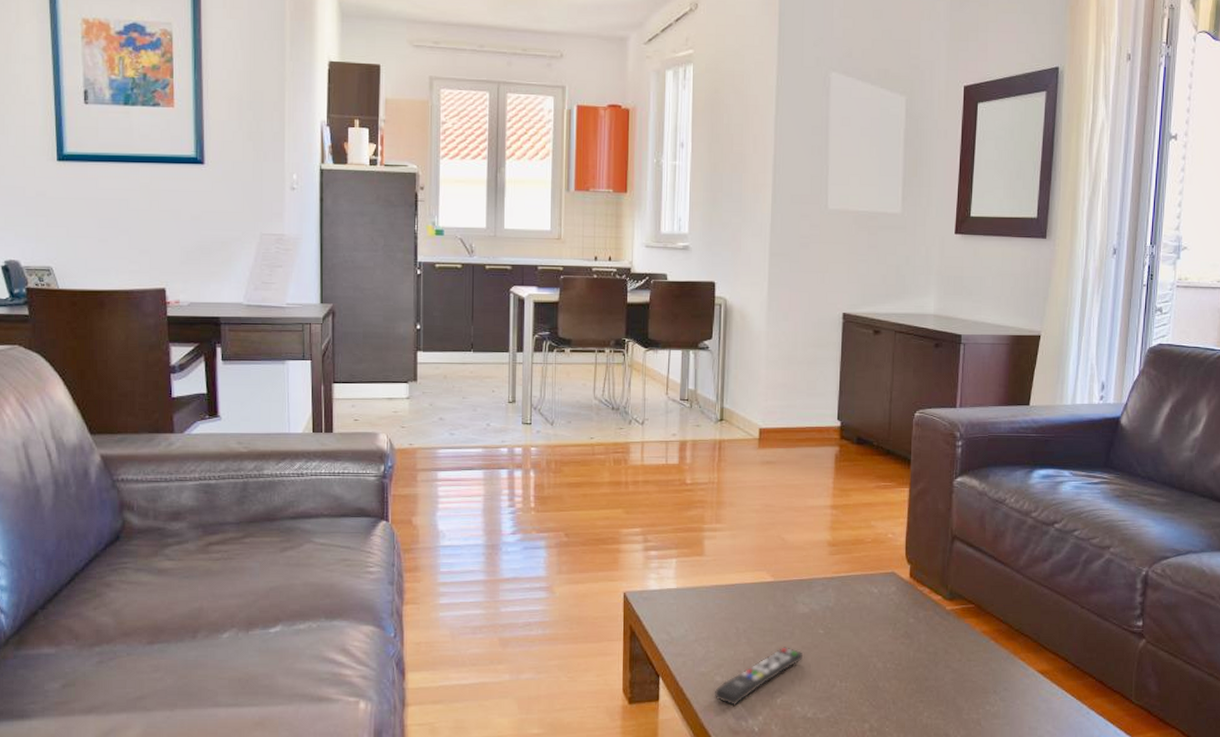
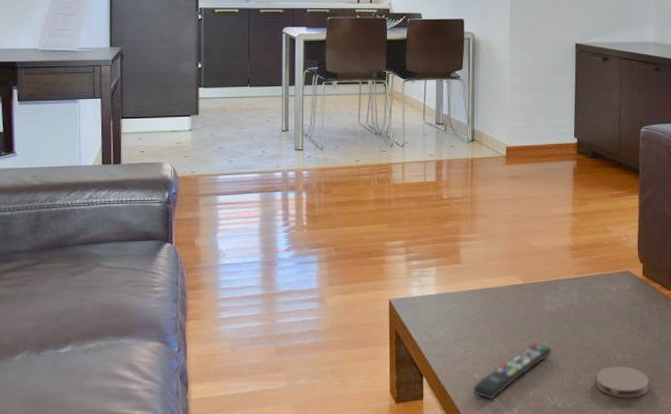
coaster: none [852,676,912,712] -> present [596,366,649,399]

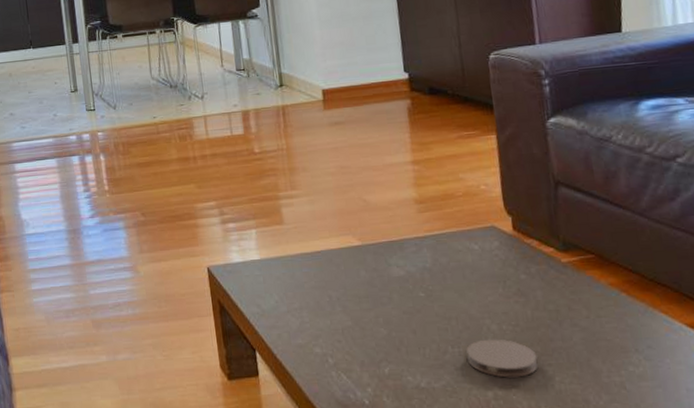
remote control: present [472,343,552,401] -> none [315,313,407,379]

